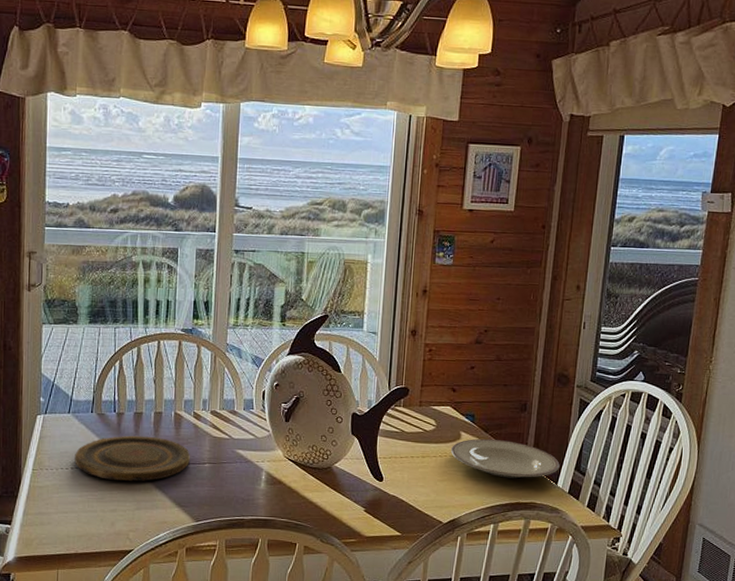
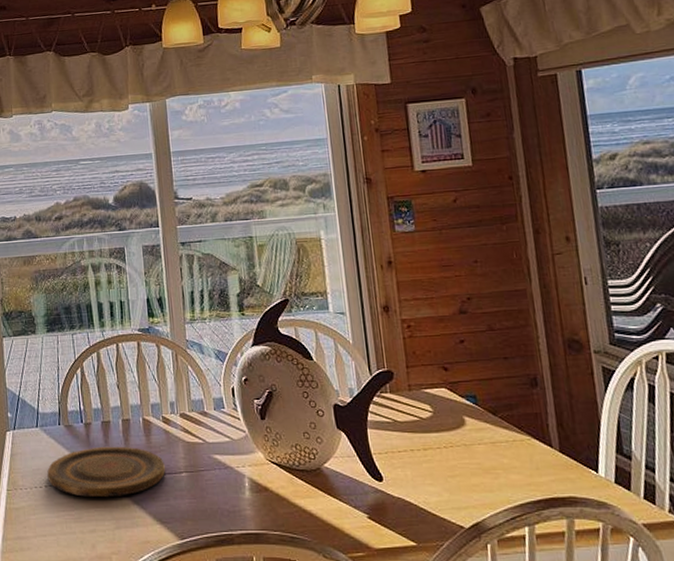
plate: present [450,438,560,479] -> none [455,422,596,469]

